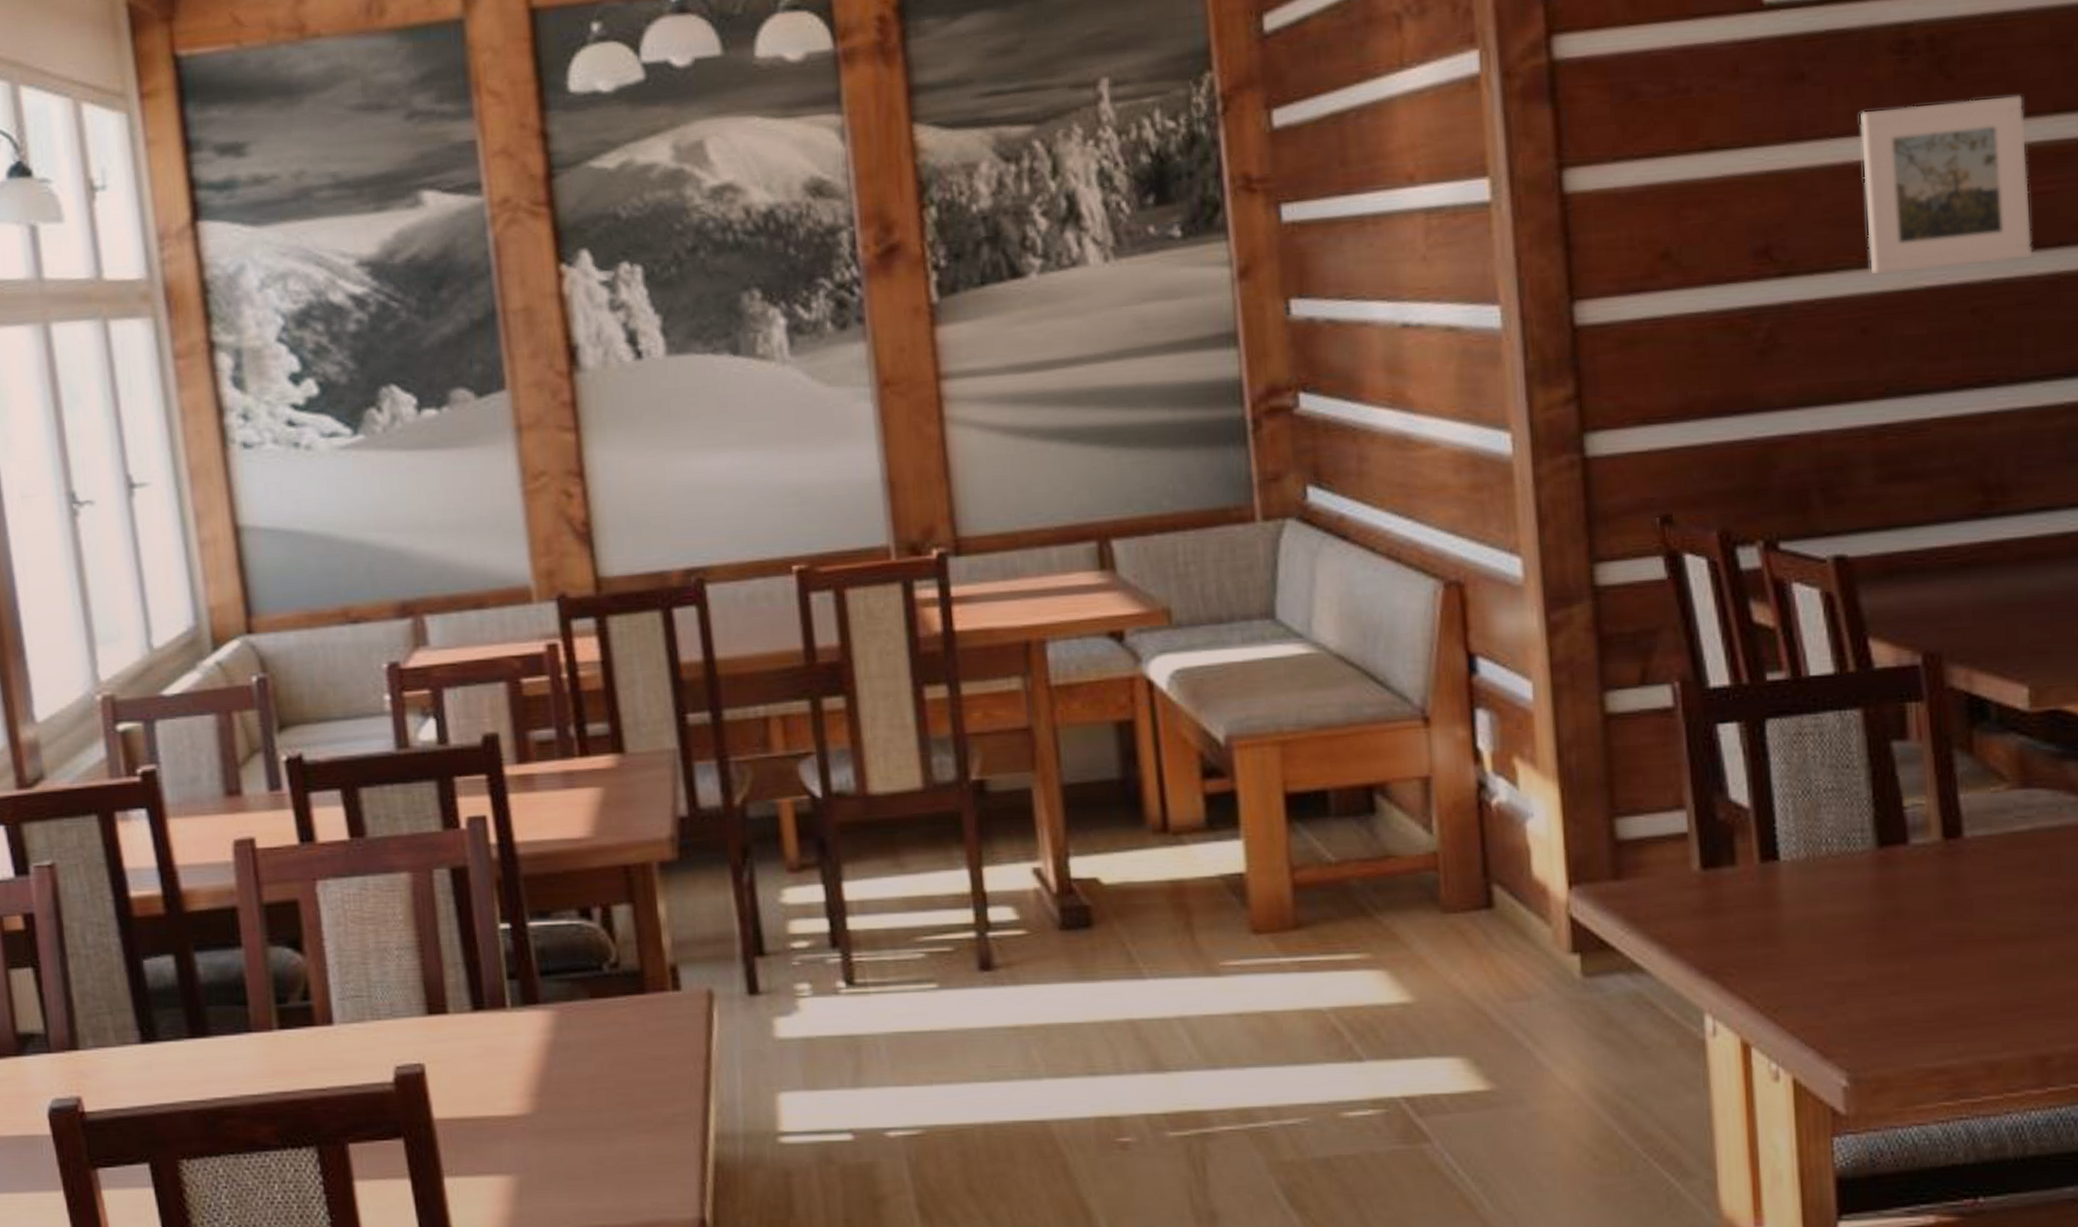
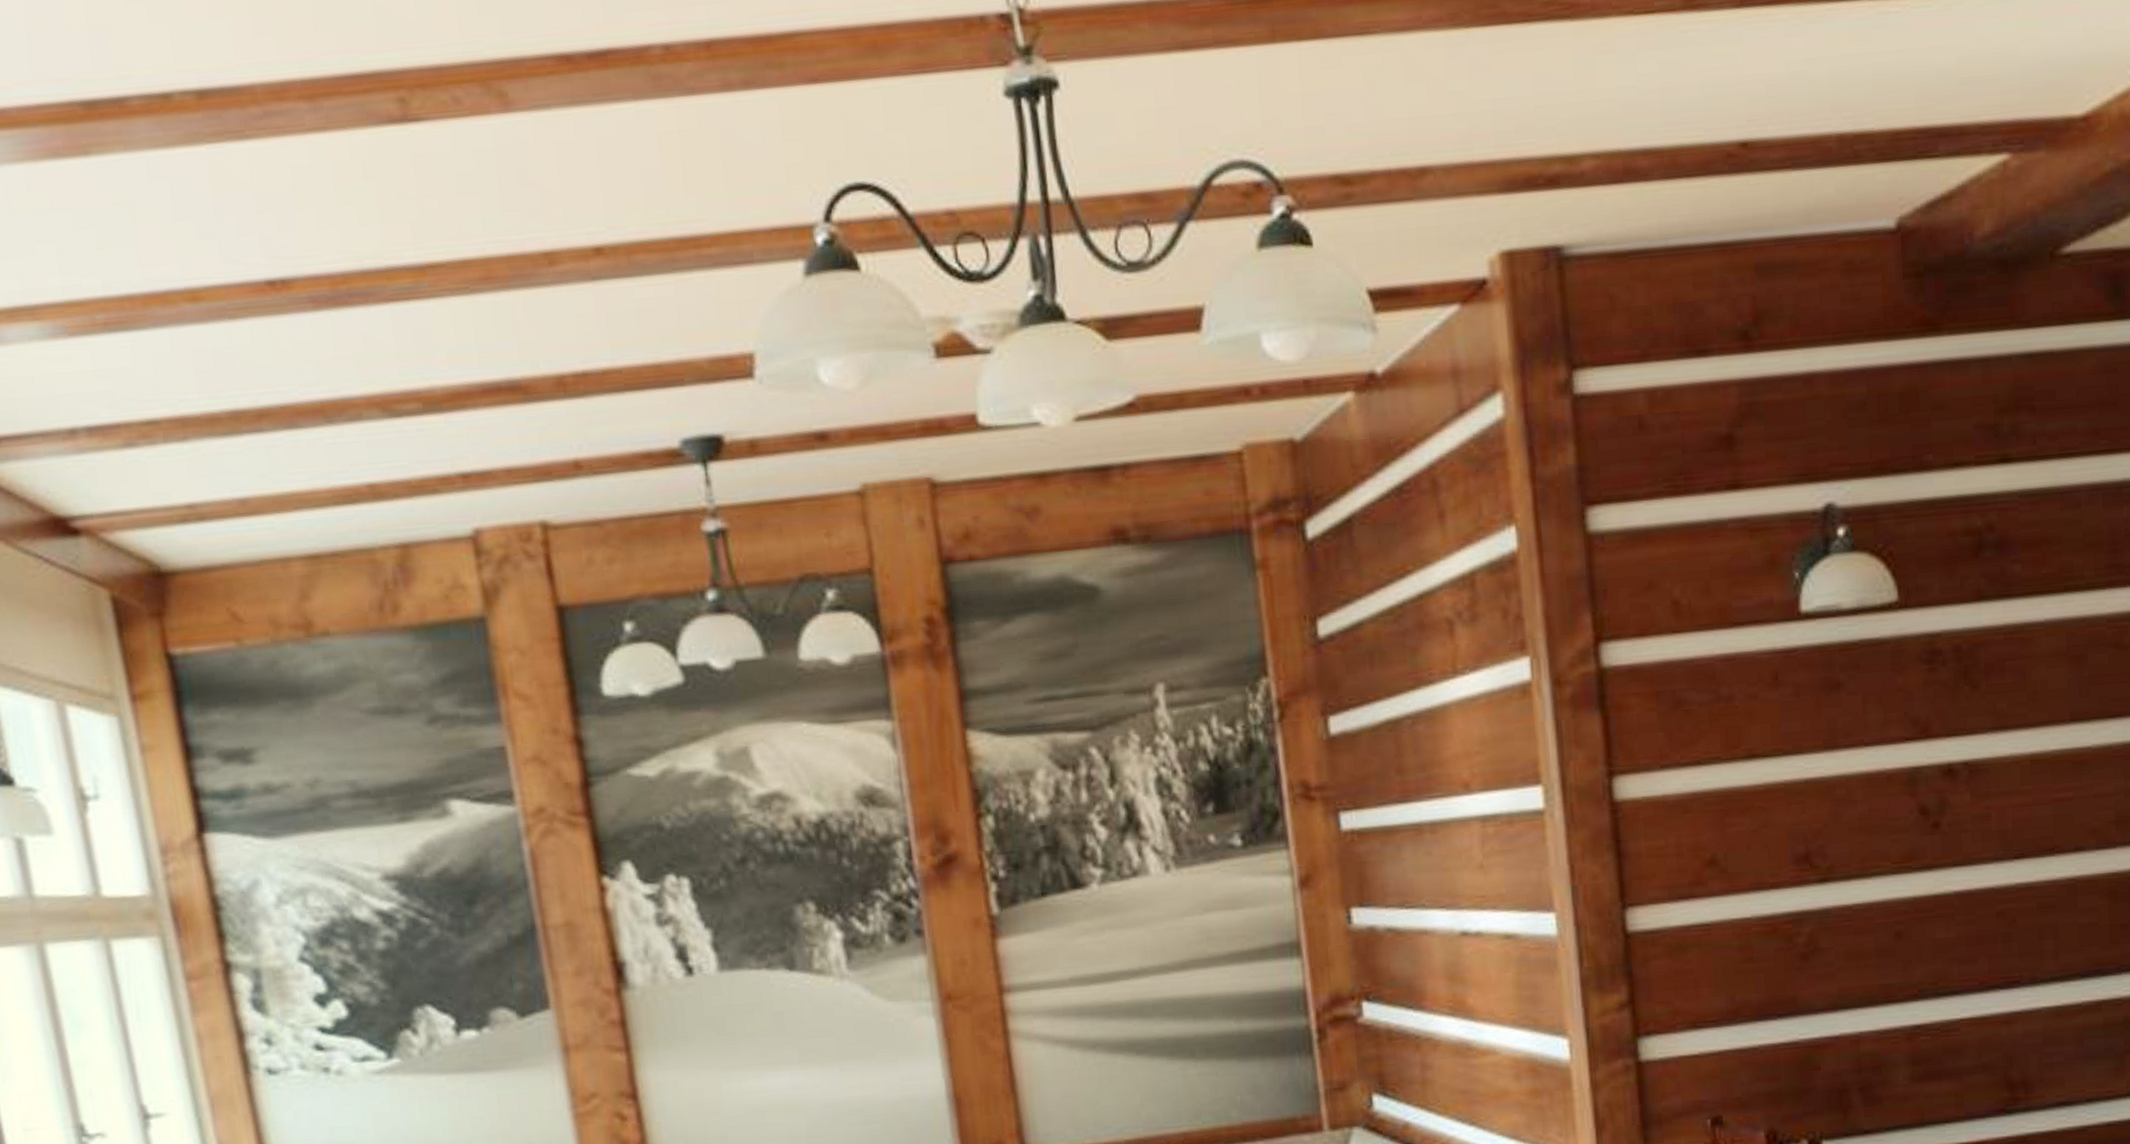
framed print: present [1860,95,2033,274] -> none [1892,705,2052,879]

